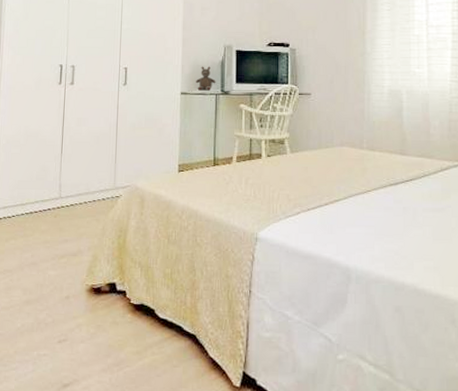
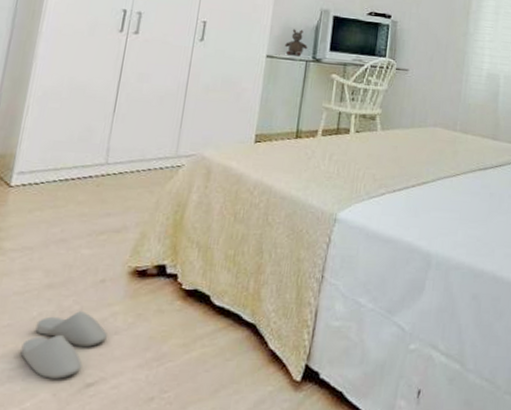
slippers: none [11,323,76,380] -> present [20,311,108,379]

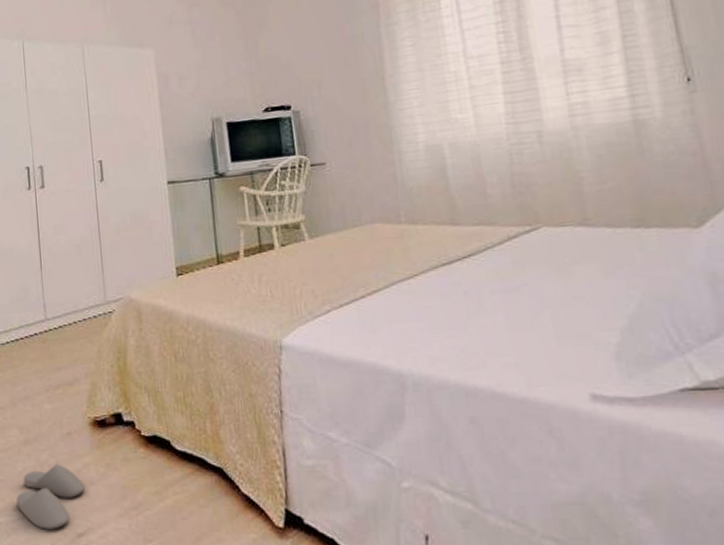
stuffed bear: present [285,29,308,58] -> none [183,146,208,177]

